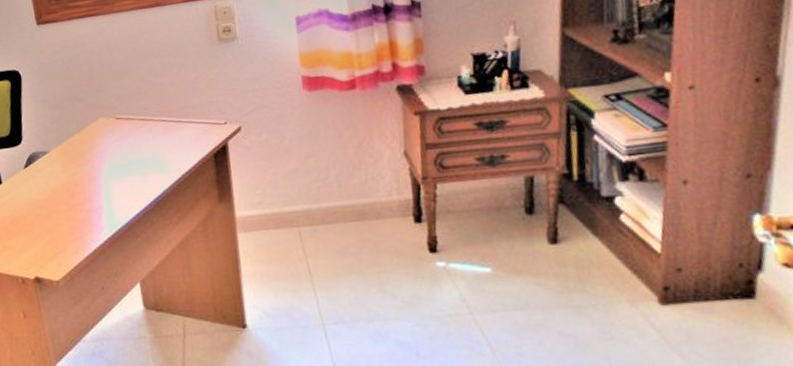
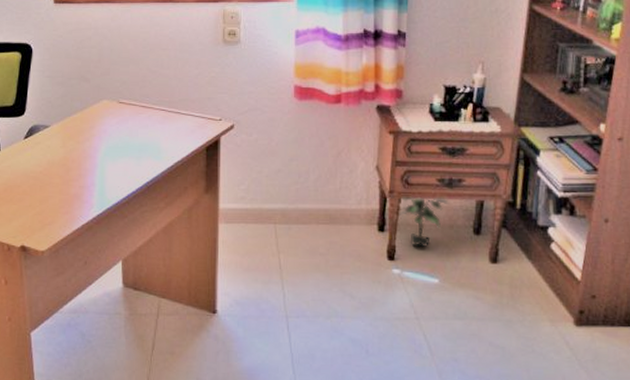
potted plant: none [434,177,493,235] -> present [399,196,449,248]

